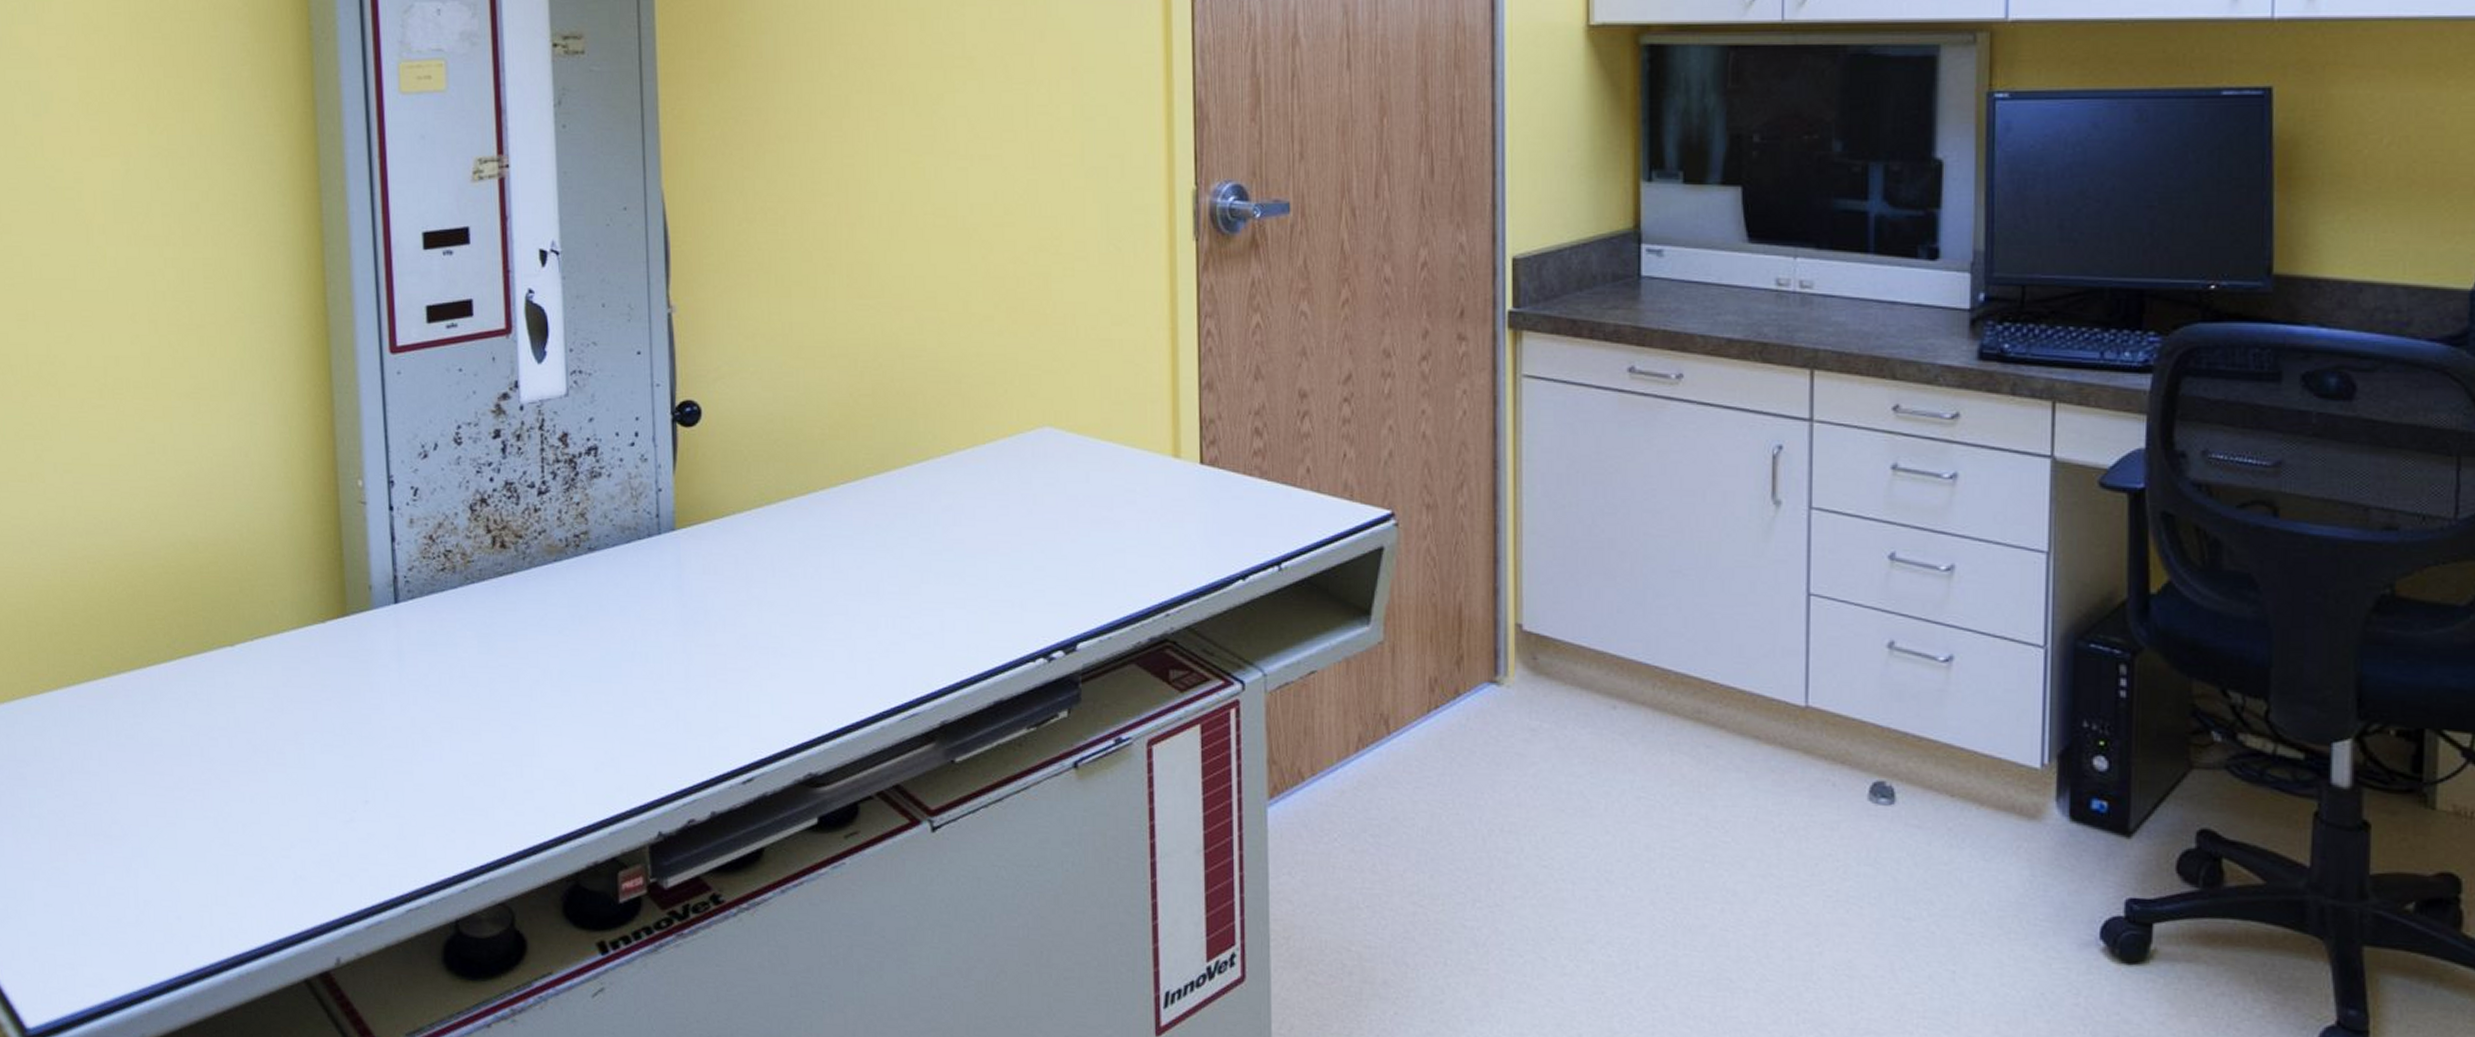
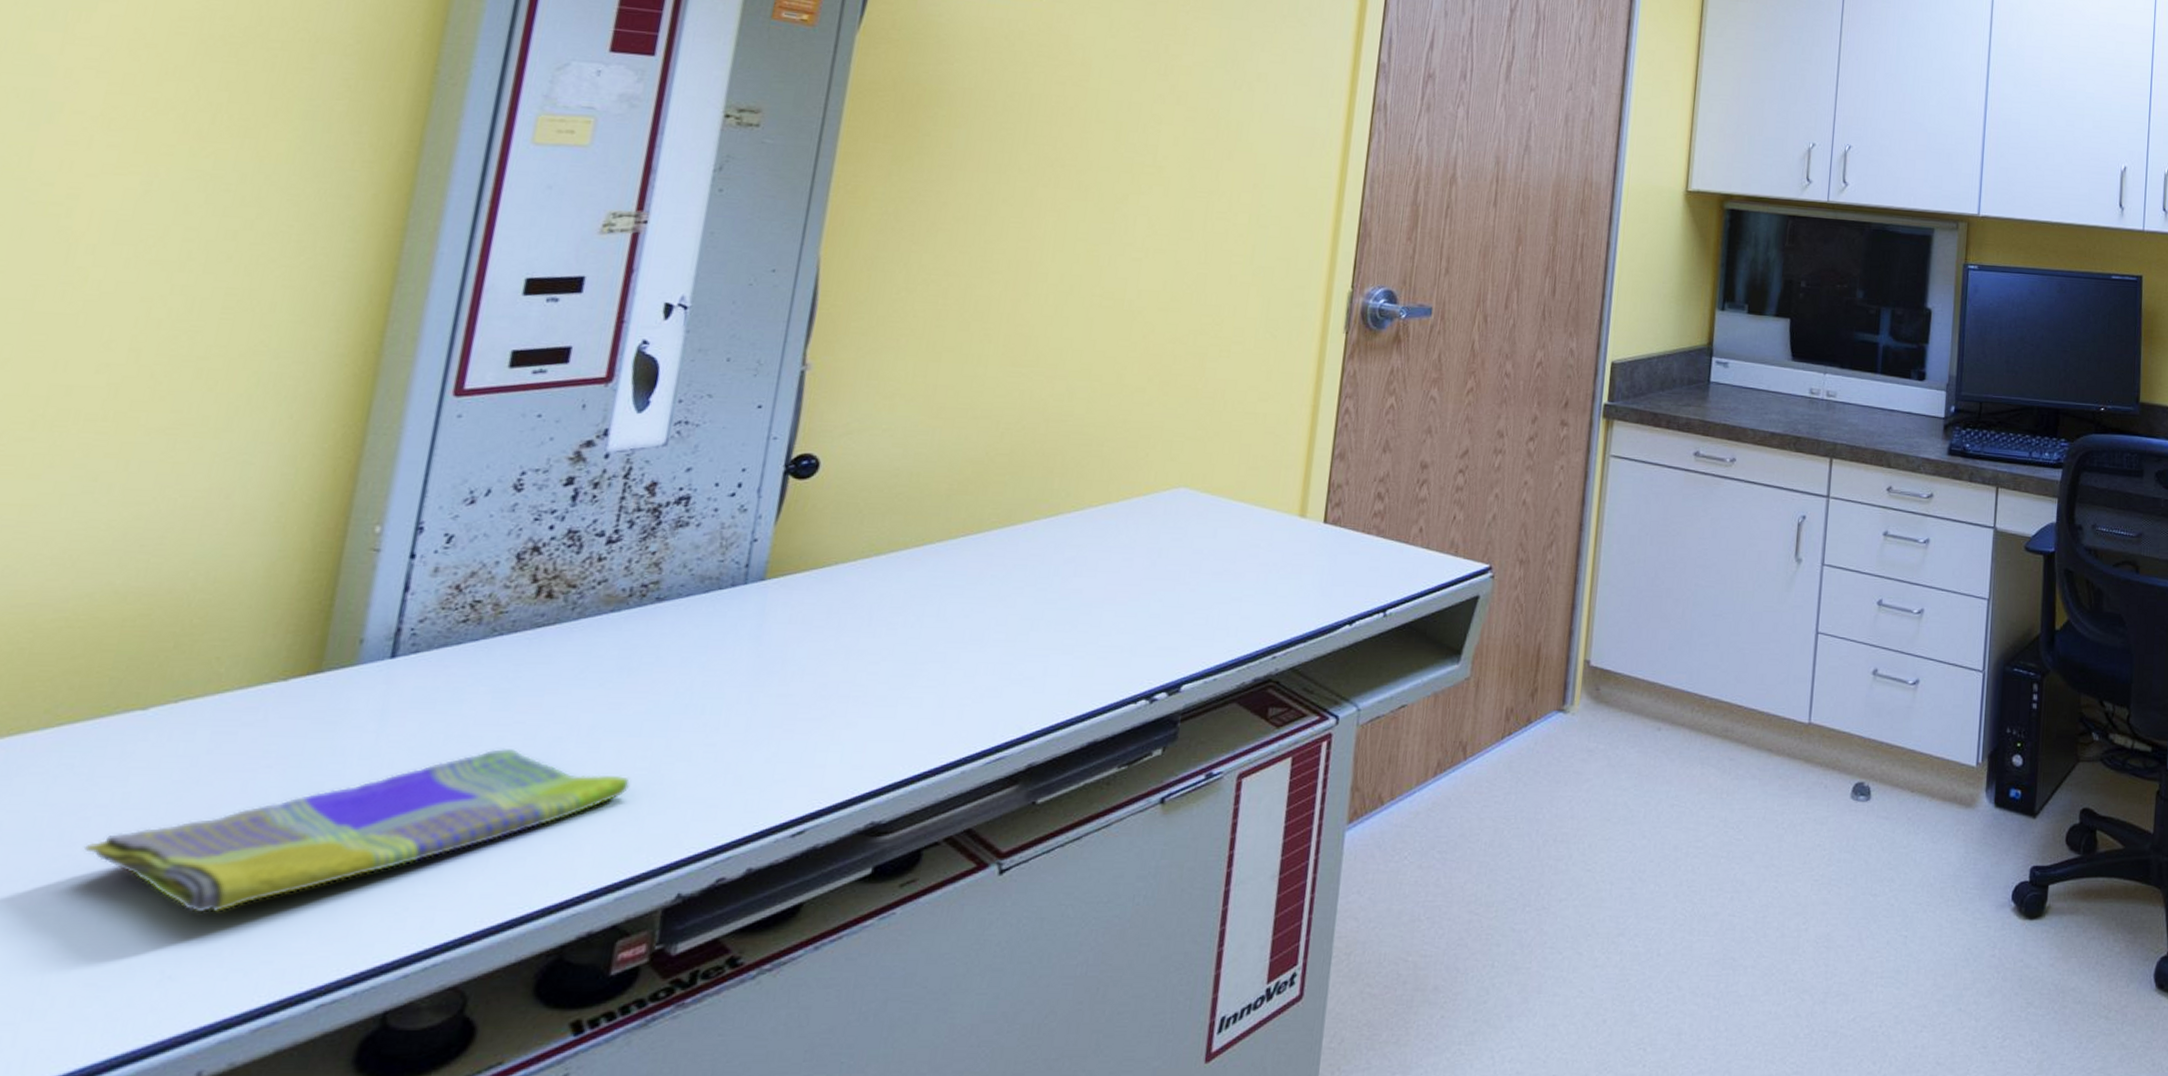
dish towel: none [218,689,601,825] -> present [83,749,630,913]

